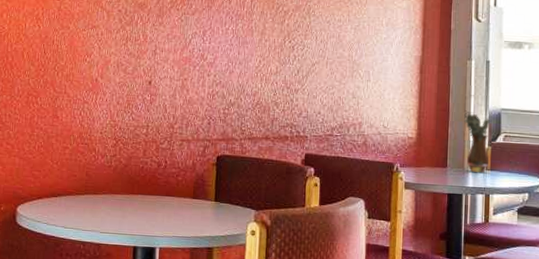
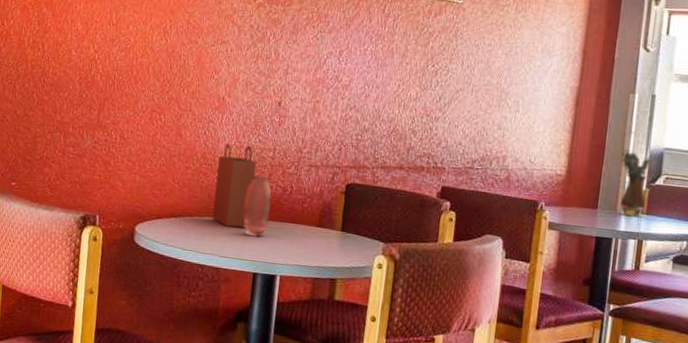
shopping bag: none [91,122,132,204] -> present [212,143,257,228]
vase: none [121,152,148,211] -> present [243,175,272,237]

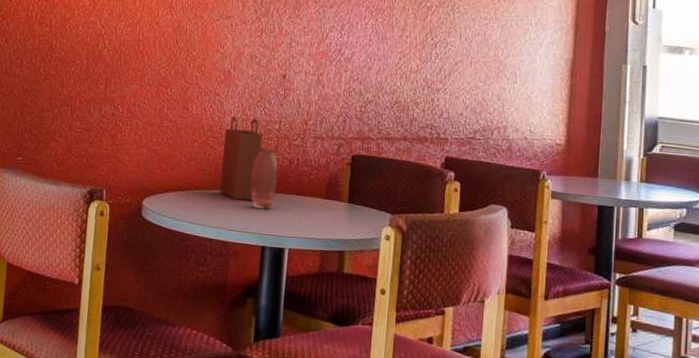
vase: present [620,148,651,216] -> none [617,117,646,184]

